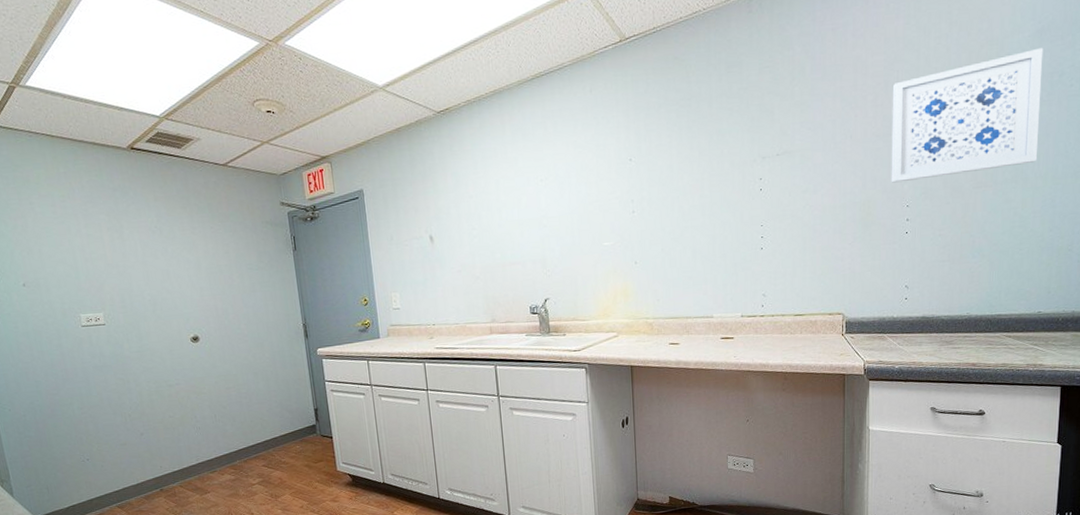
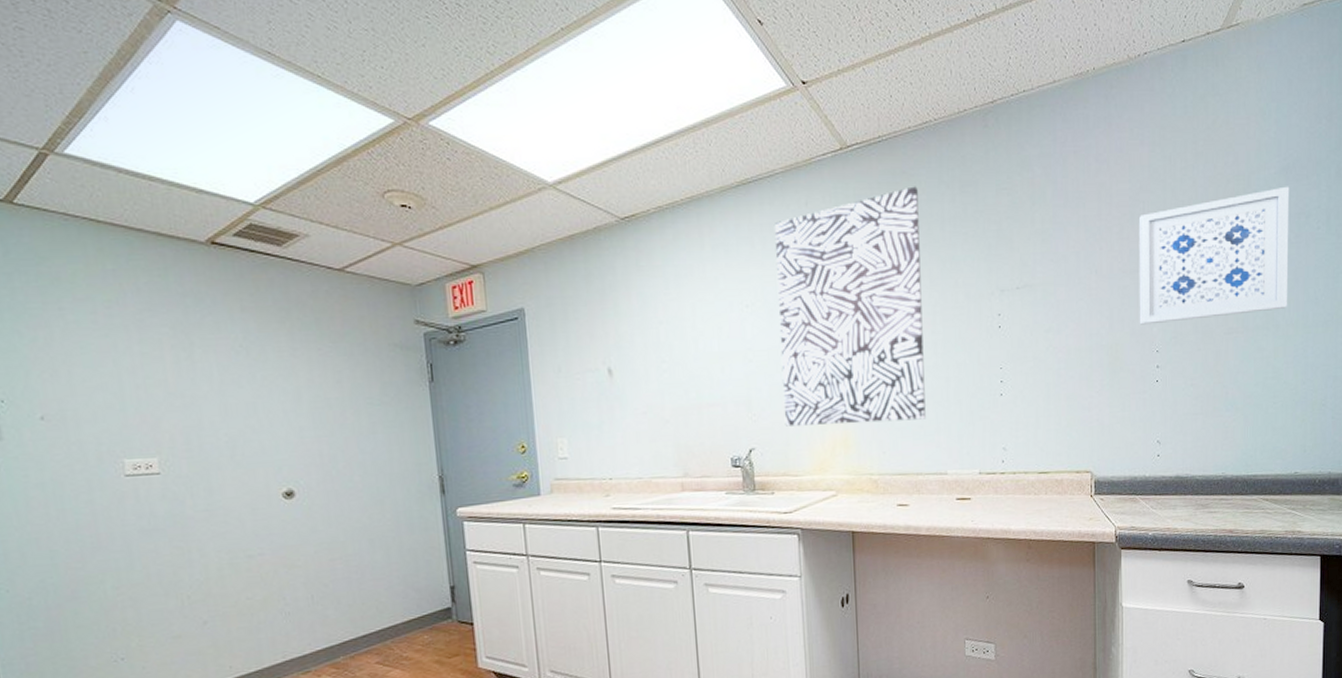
wall art: none [564,70,695,280] -> present [775,186,926,427]

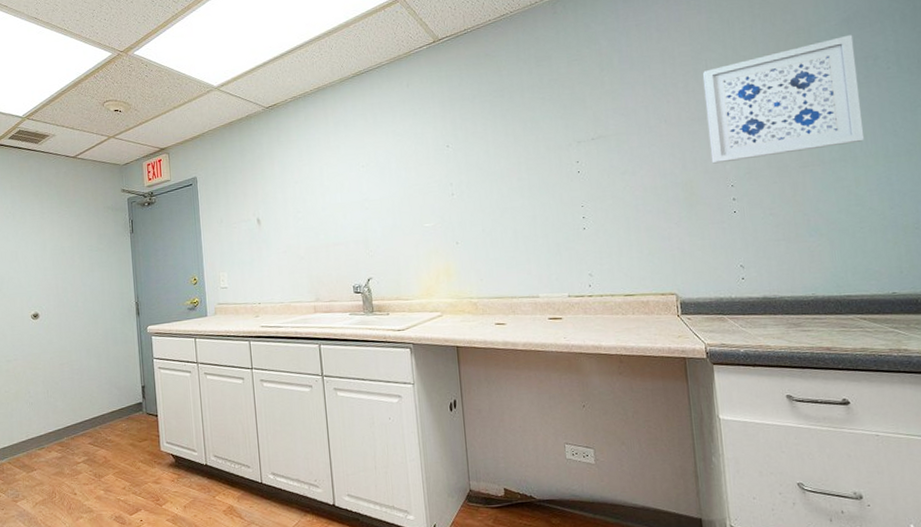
wall art: present [775,186,926,427] -> none [383,65,517,260]

